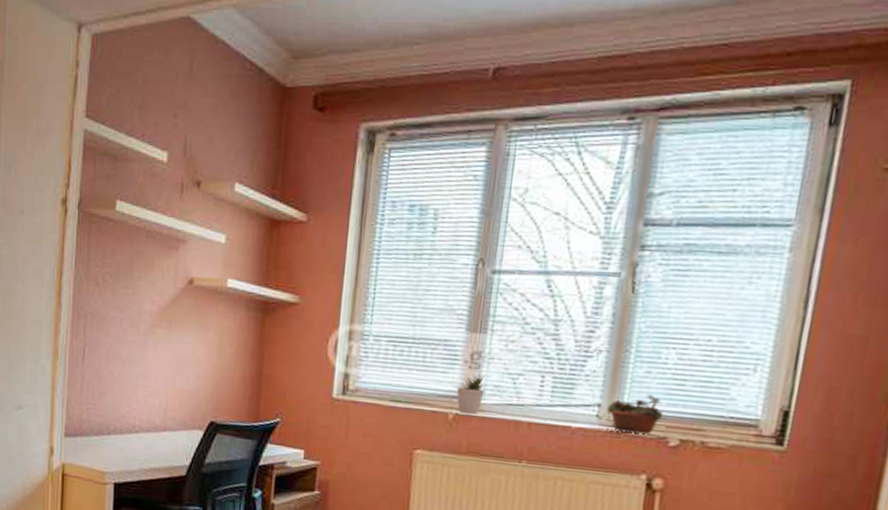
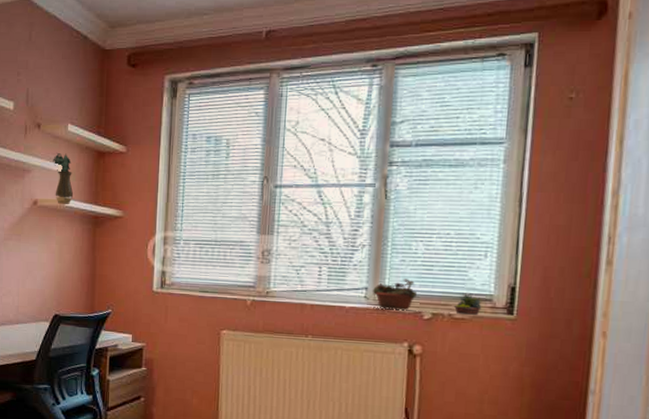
vase: none [214,218,239,287] -> present [53,152,74,205]
potted plant: present [457,372,485,414] -> none [252,266,275,300]
succulent planter: none [707,415,746,446] -> present [453,293,483,316]

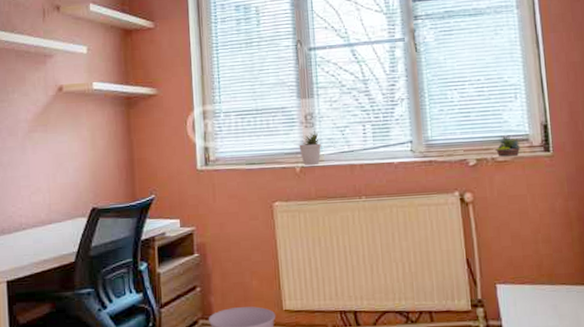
vase: present [53,152,74,205] -> none [76,34,102,89]
potted plant: none [252,266,275,300] -> present [299,130,321,165]
succulent planter: present [372,278,419,311] -> none [417,128,462,161]

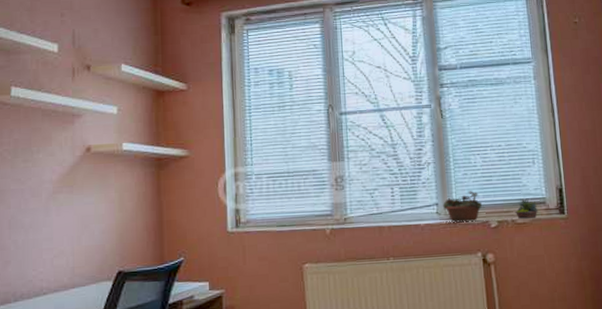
potted plant: present [299,130,321,165] -> none [329,192,351,227]
succulent planter: none [417,128,462,161] -> present [442,191,484,223]

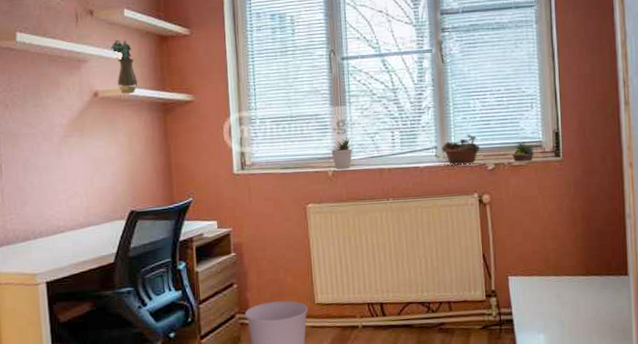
vase: none [106,94,132,150] -> present [111,39,138,95]
potted plant: none [329,192,351,227] -> present [331,136,352,169]

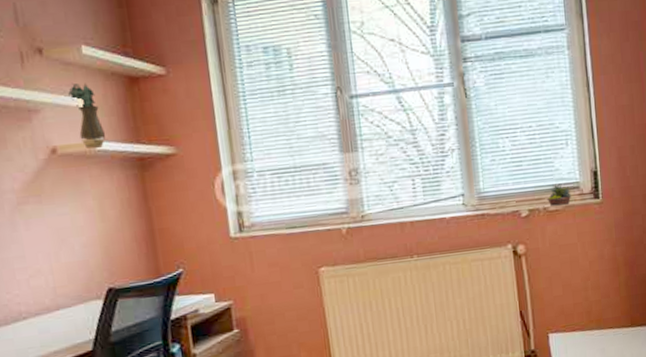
potted plant: present [331,136,352,169] -> none [344,187,368,226]
succulent planter: present [441,134,482,165] -> none [468,178,514,214]

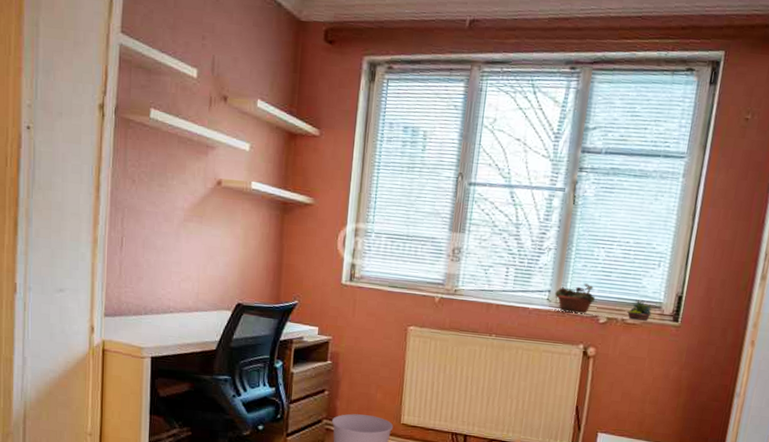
vase: present [68,83,106,150] -> none [240,129,262,188]
succulent planter: none [468,178,514,214] -> present [554,283,597,314]

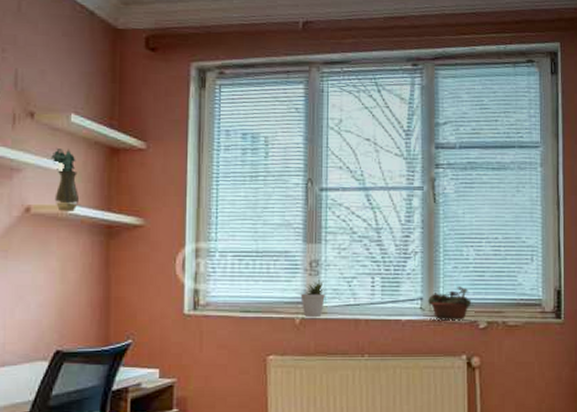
vase: none [240,129,262,188] -> present [51,147,80,213]
potted plant: none [442,264,464,298] -> present [300,278,325,317]
succulent planter: present [626,299,653,322] -> none [506,298,533,322]

